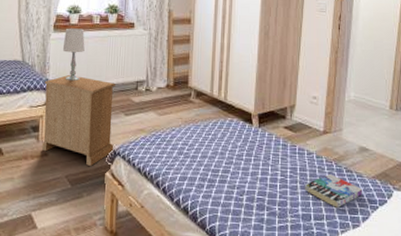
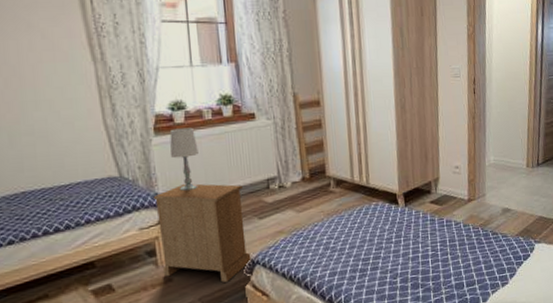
book: present [304,174,363,208] -> none [455,240,509,271]

